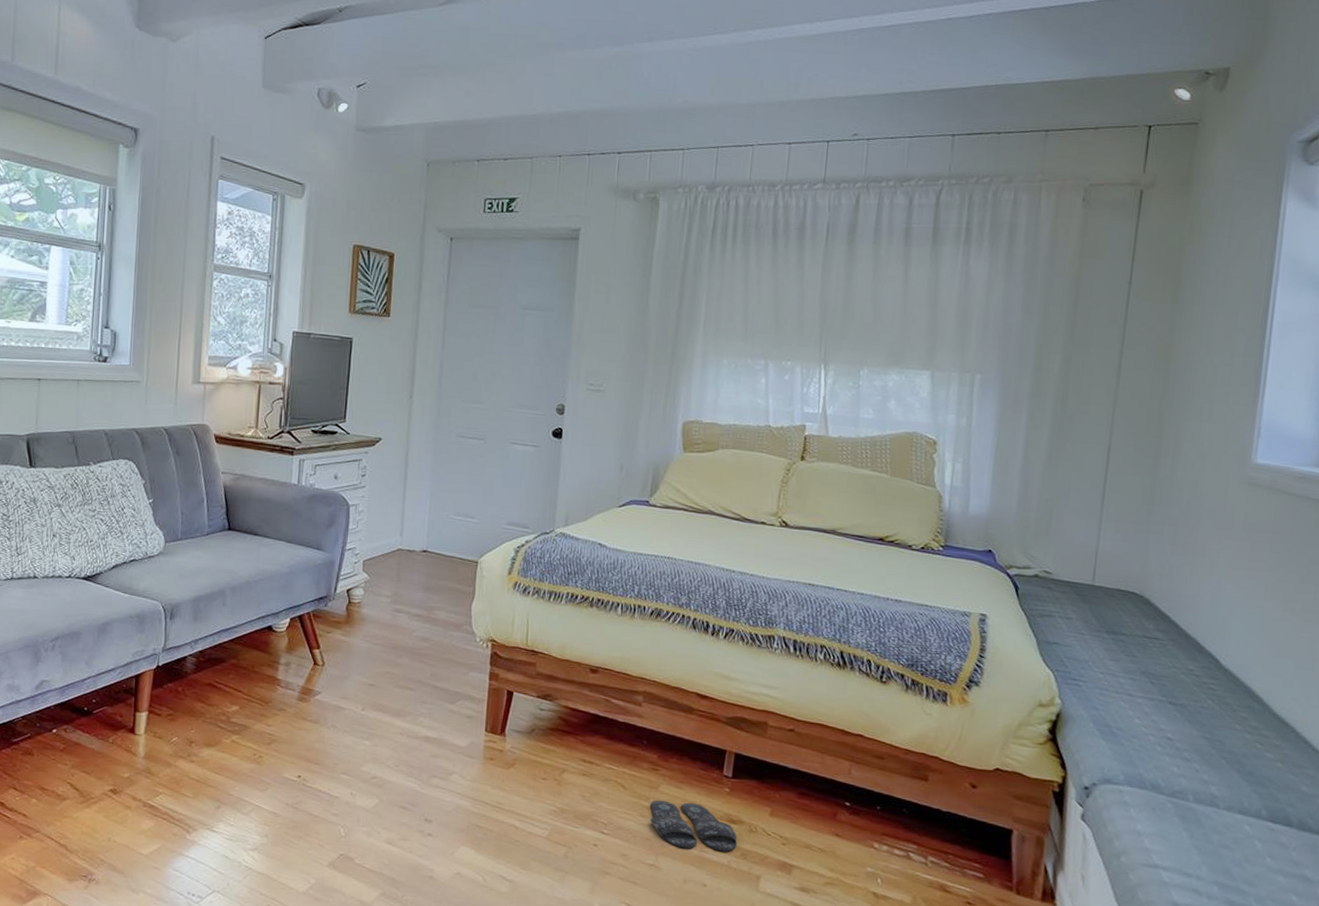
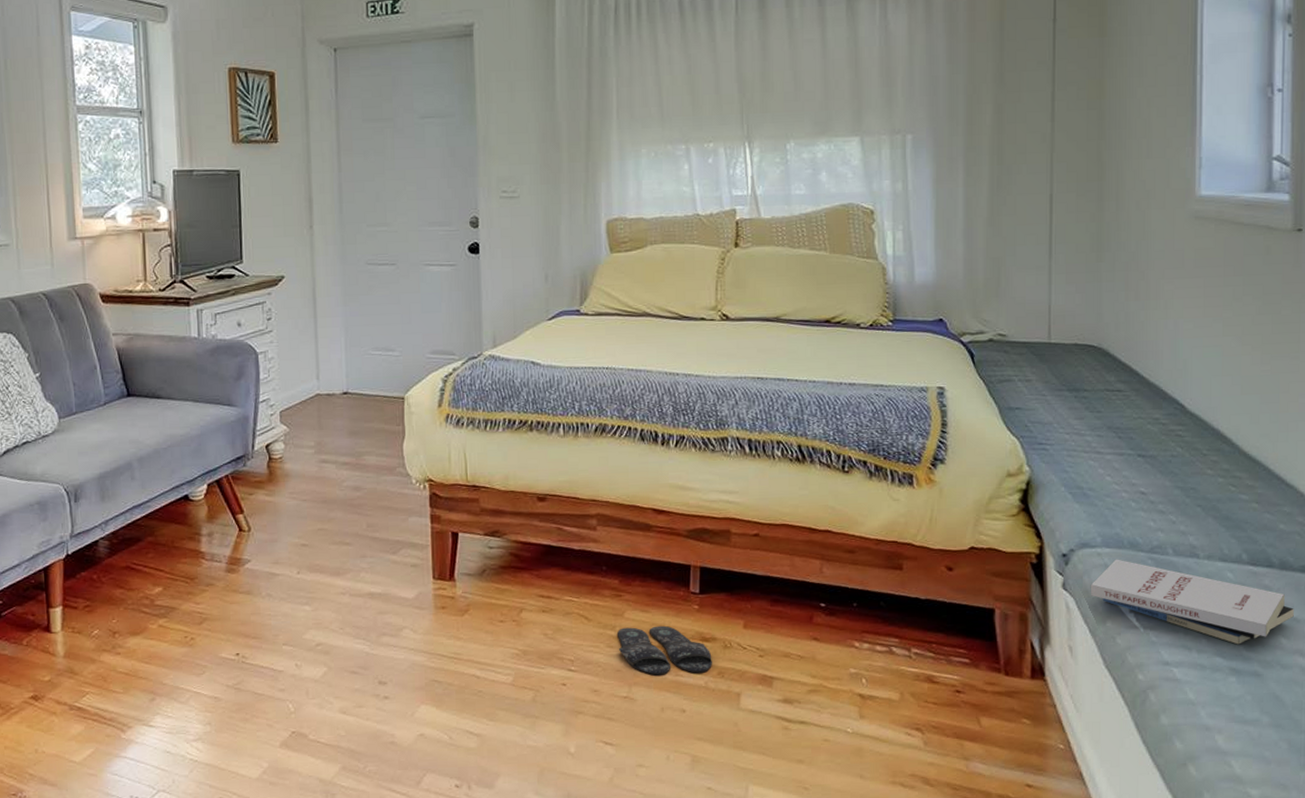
books: none [1107,798,1308,896] -> present [1090,559,1294,645]

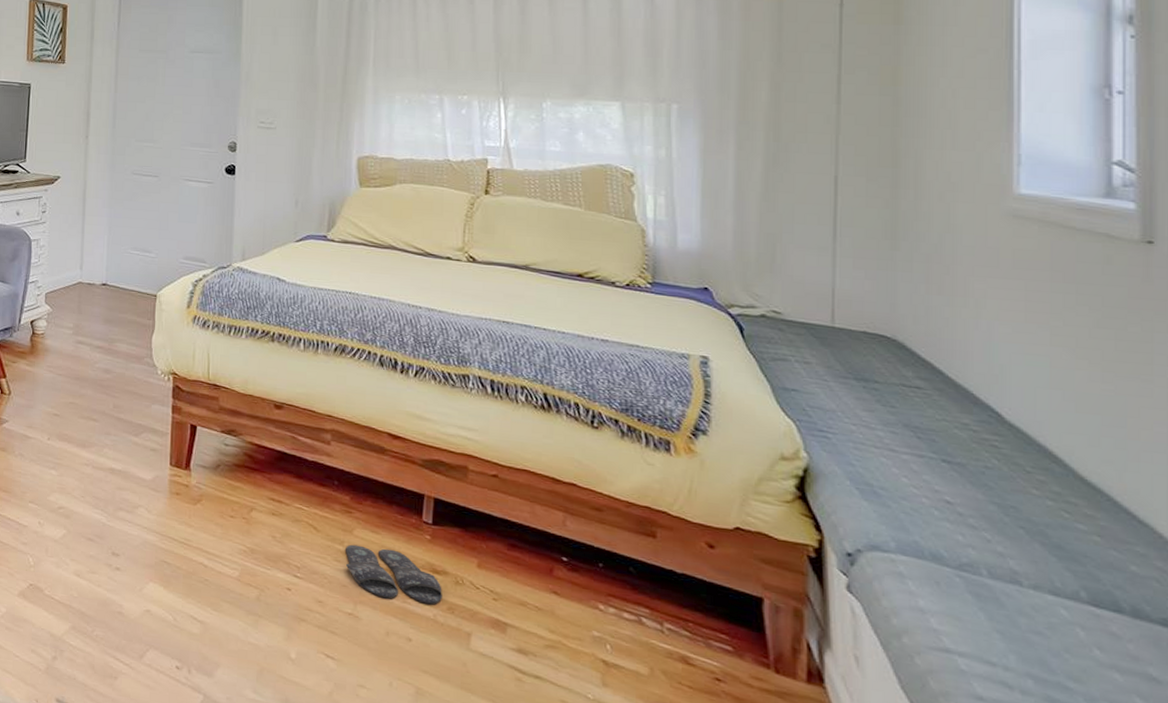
books: present [1090,559,1294,645] -> none [881,569,1153,695]

